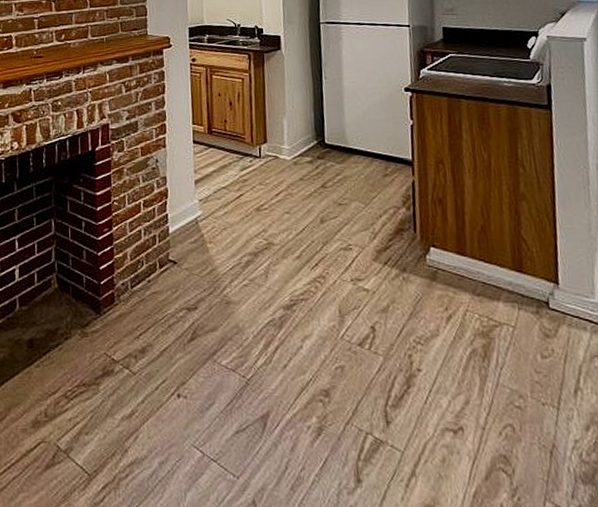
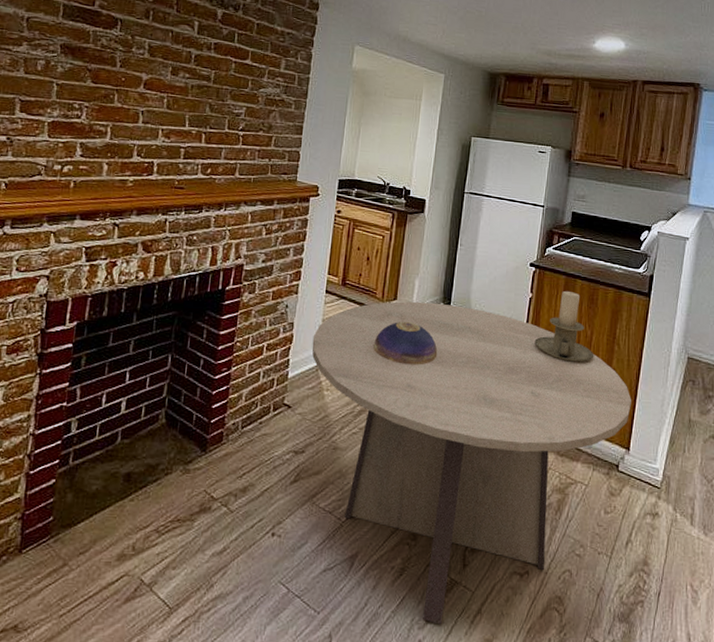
dining table: none [187,141,552,489] -> present [312,301,631,625]
decorative bowl: none [250,163,320,209] -> present [373,321,438,365]
candle holder: none [424,113,497,190] -> present [534,290,594,362]

